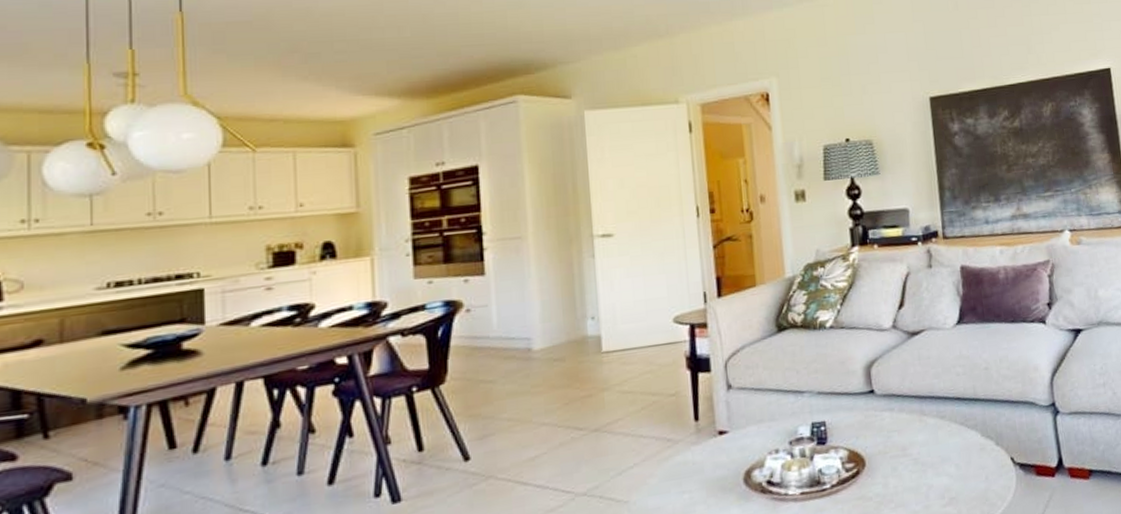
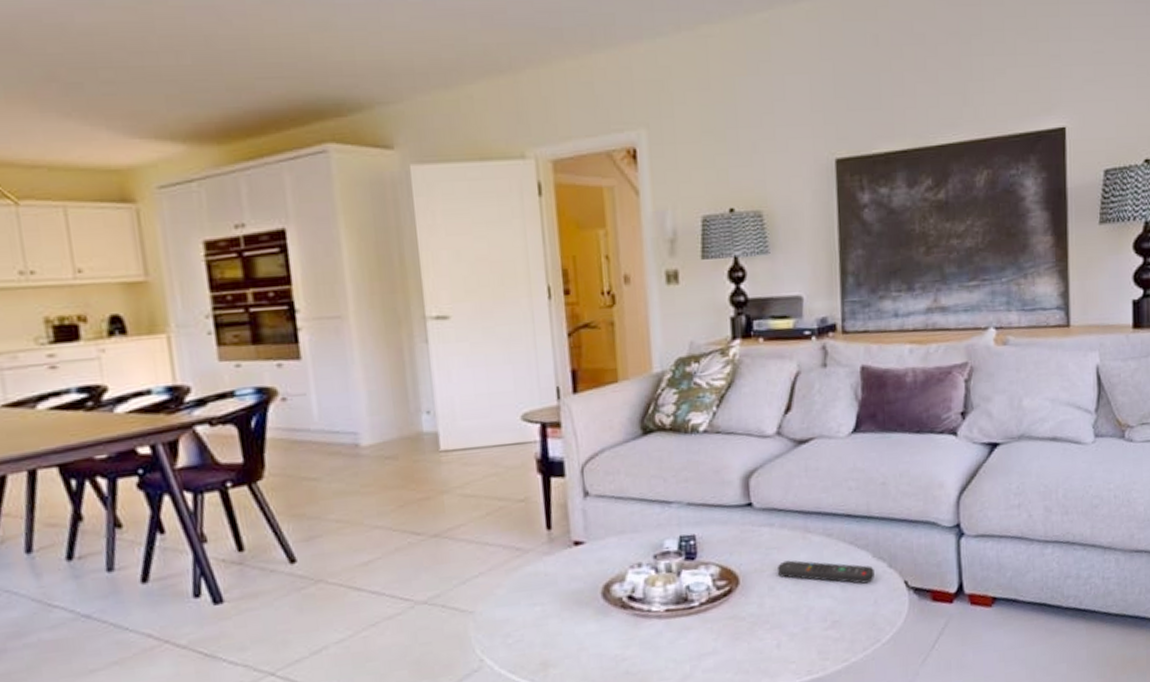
remote control: none [899,441,984,462] -> present [778,560,875,584]

